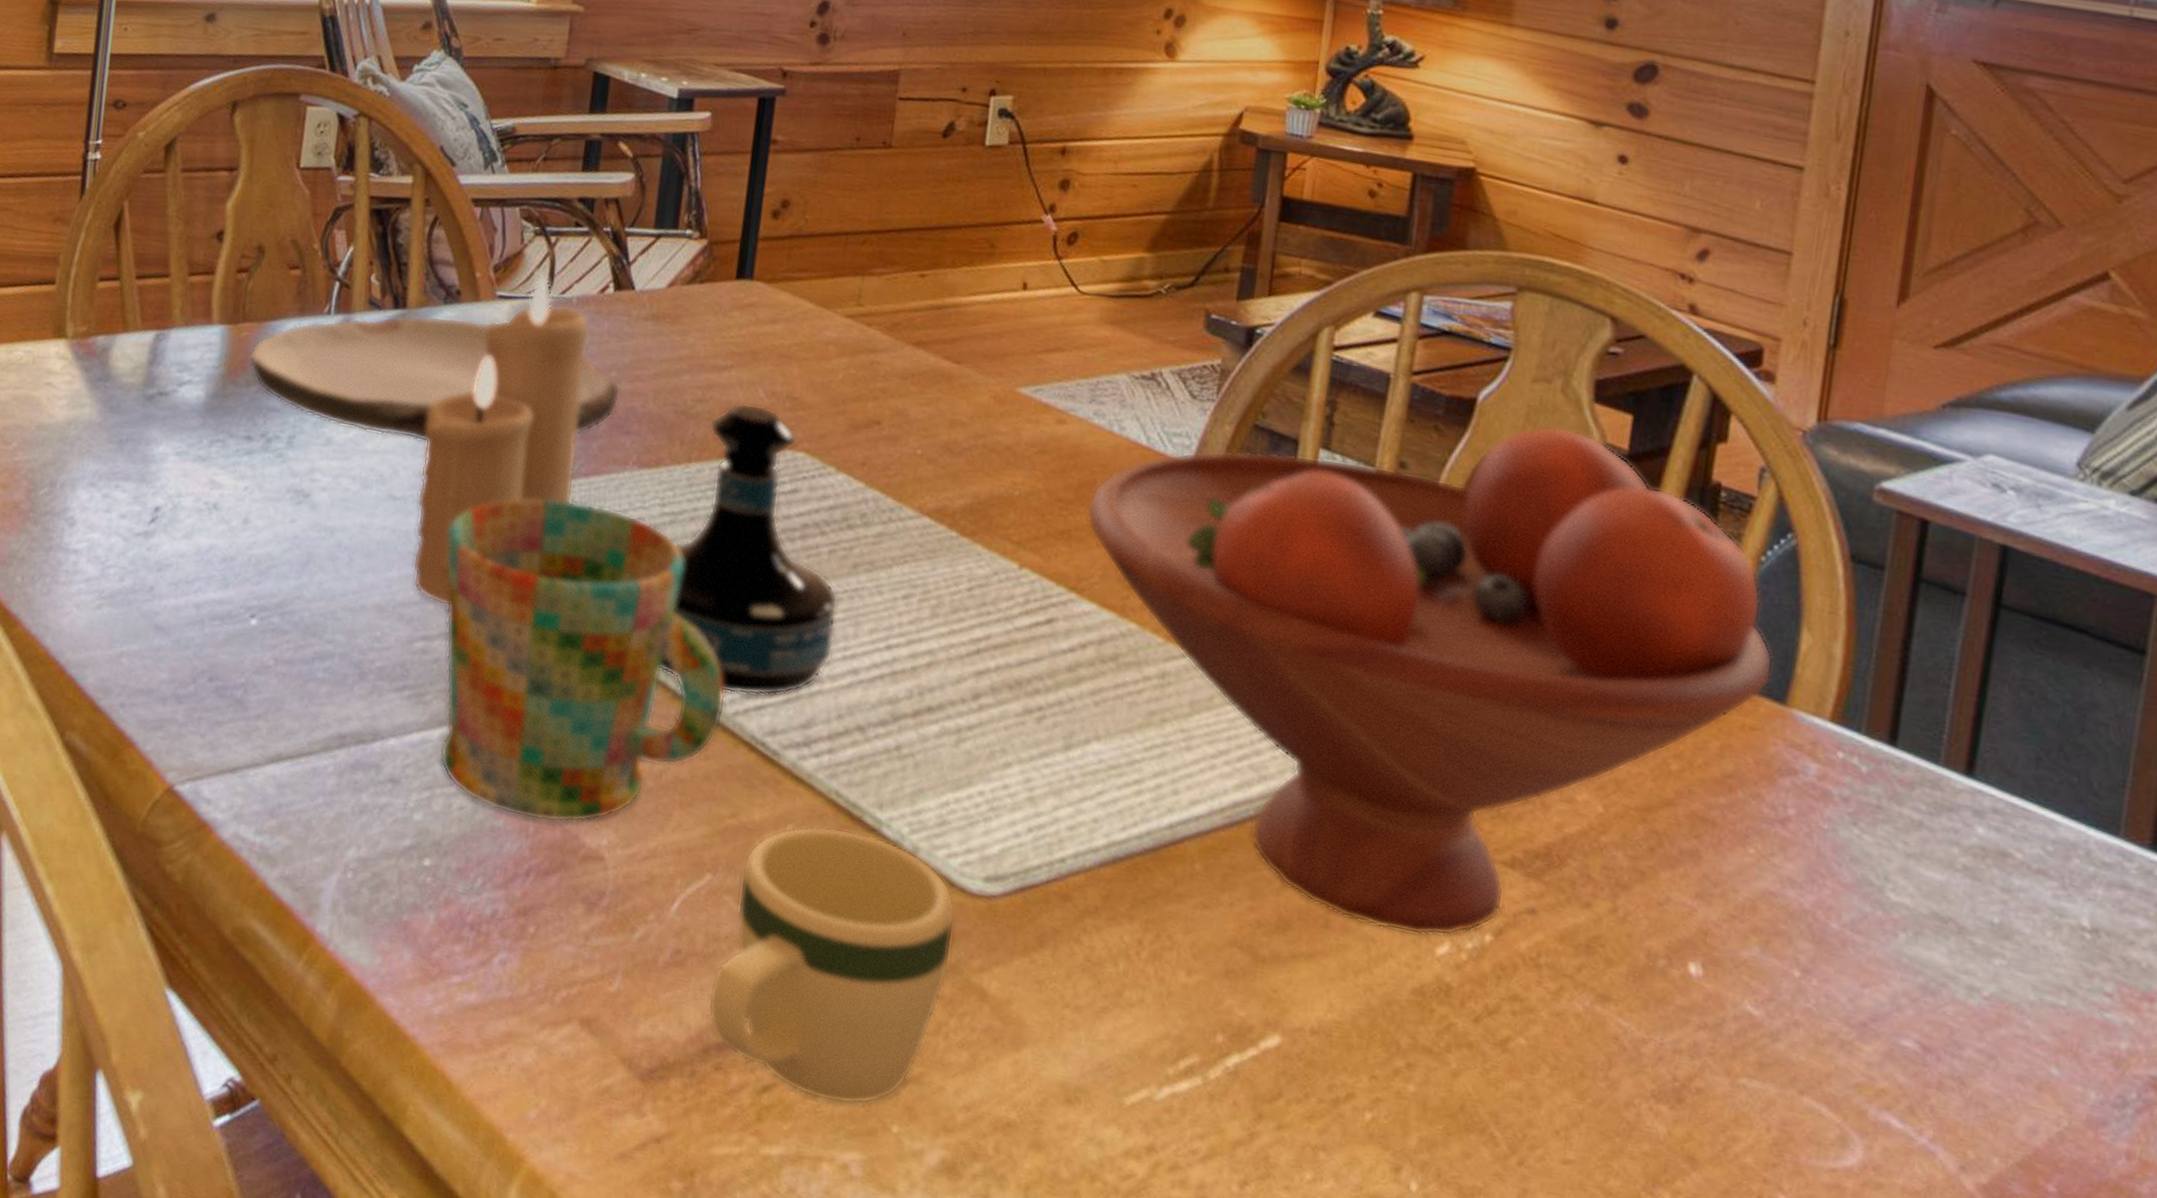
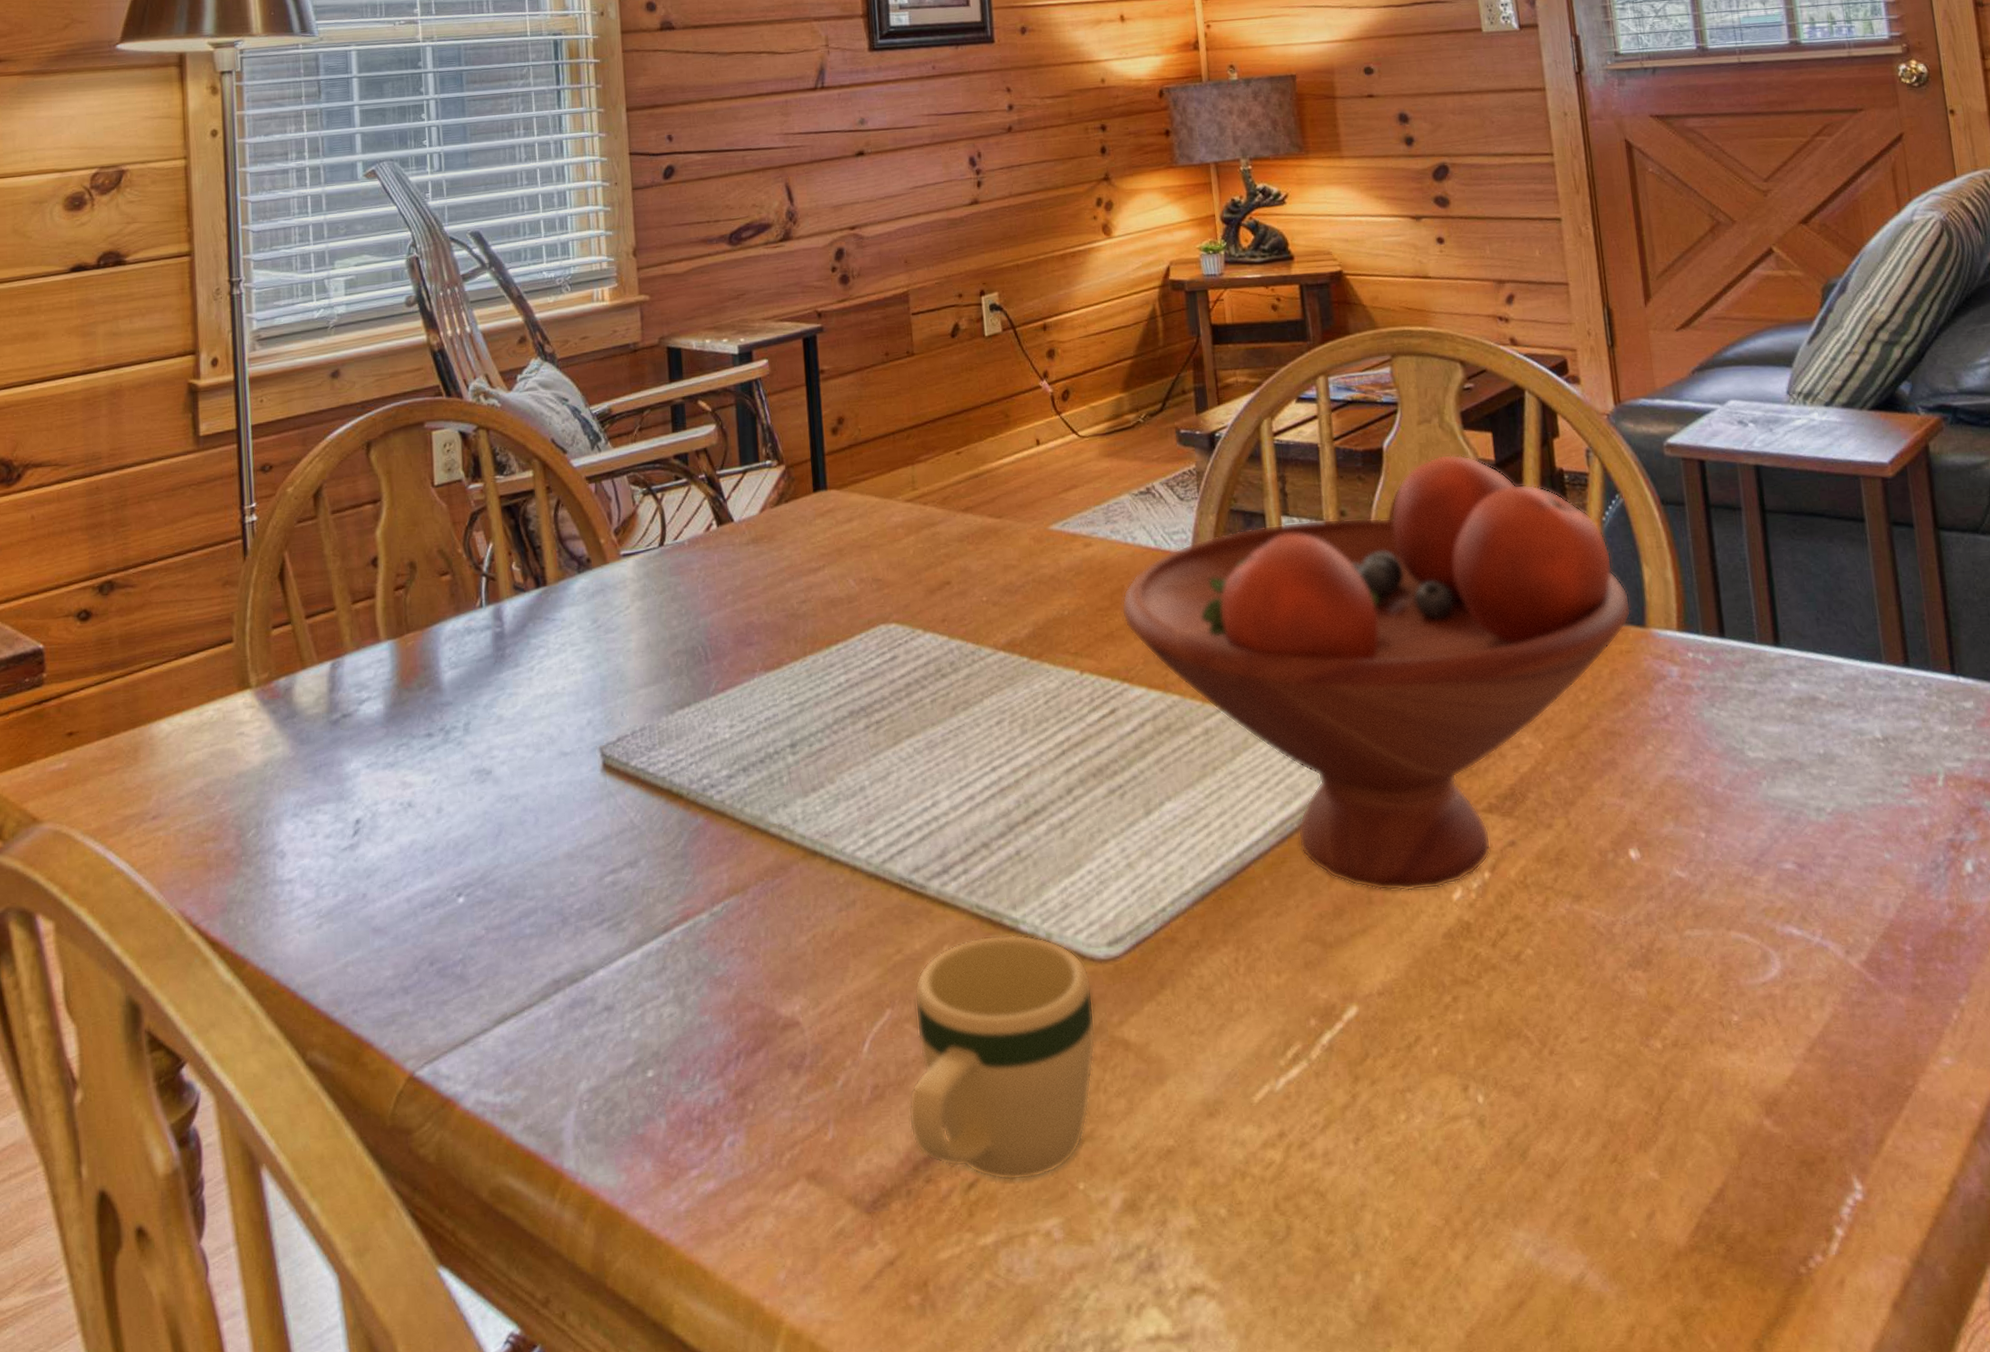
plate: present [248,315,621,443] -> none [417,579,739,703]
candle: present [412,274,590,606] -> none [580,528,716,838]
mug: present [440,499,727,823] -> none [616,713,874,1008]
tequila bottle: present [660,403,838,696] -> none [807,593,951,846]

